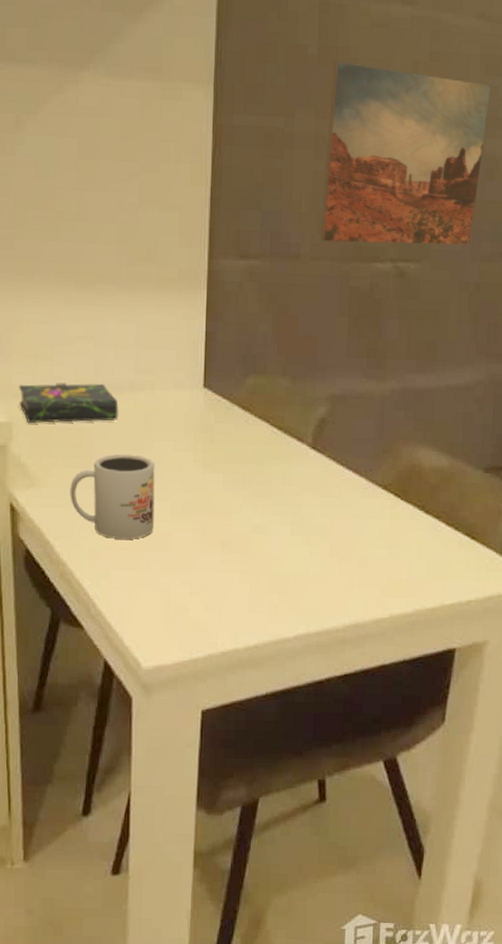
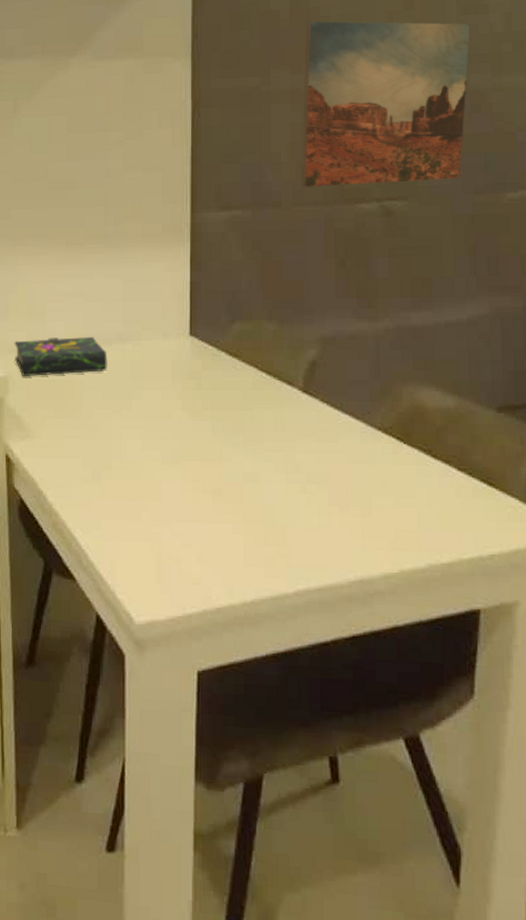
mug: present [70,454,155,539] -> none [62,403,144,489]

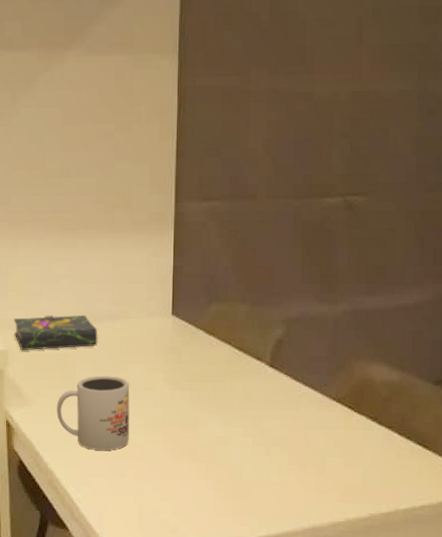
mug: none [62,403,144,489] -> present [56,375,130,450]
wall art: present [302,21,471,188] -> none [275,24,431,182]

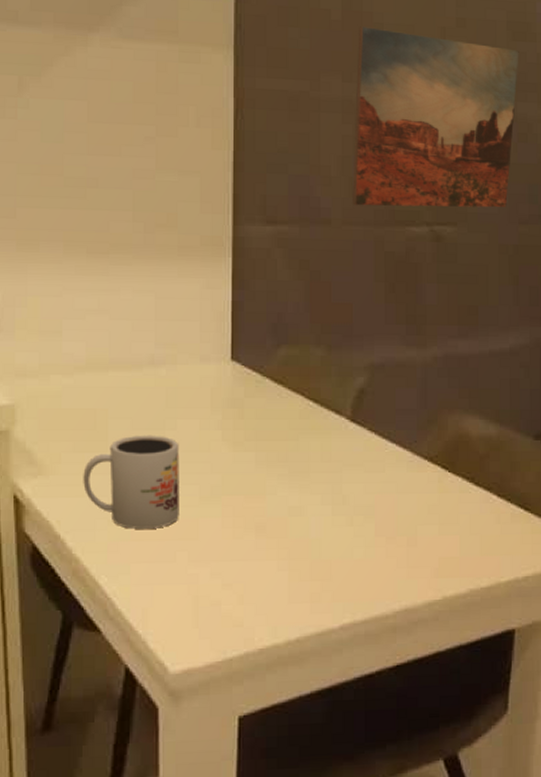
book: present [13,314,98,351] -> none [22,359,137,405]
wall art: none [275,24,431,182] -> present [352,26,519,208]

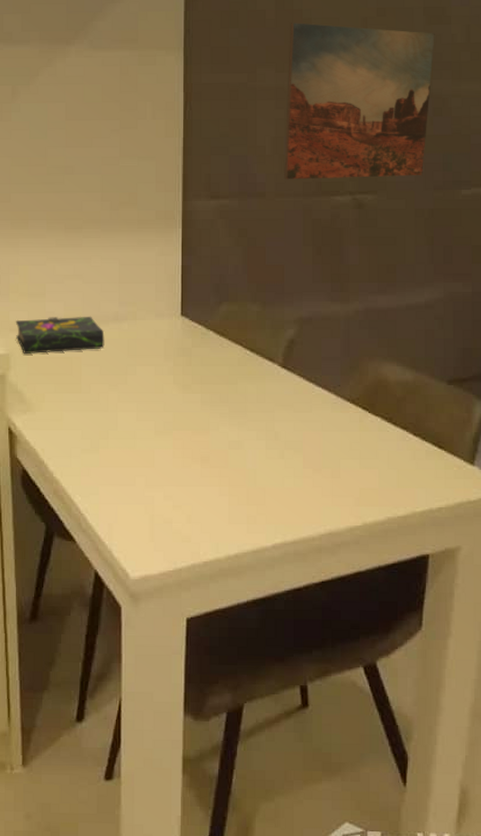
book: none [22,359,137,405] -> present [15,316,105,355]
mug: present [83,435,180,529] -> none [62,379,139,457]

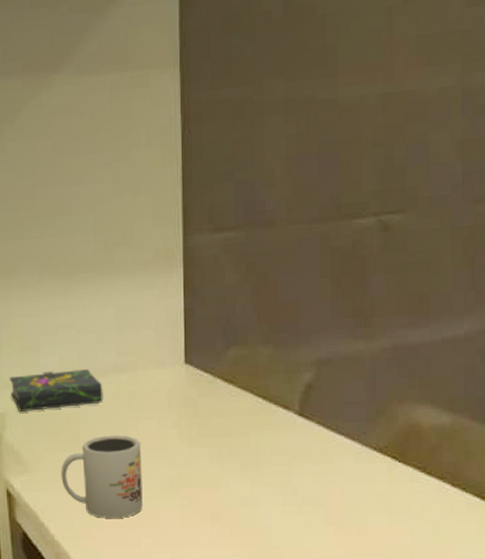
mug: none [62,379,139,457] -> present [61,435,143,518]
wall art: present [284,23,435,180] -> none [297,16,475,205]

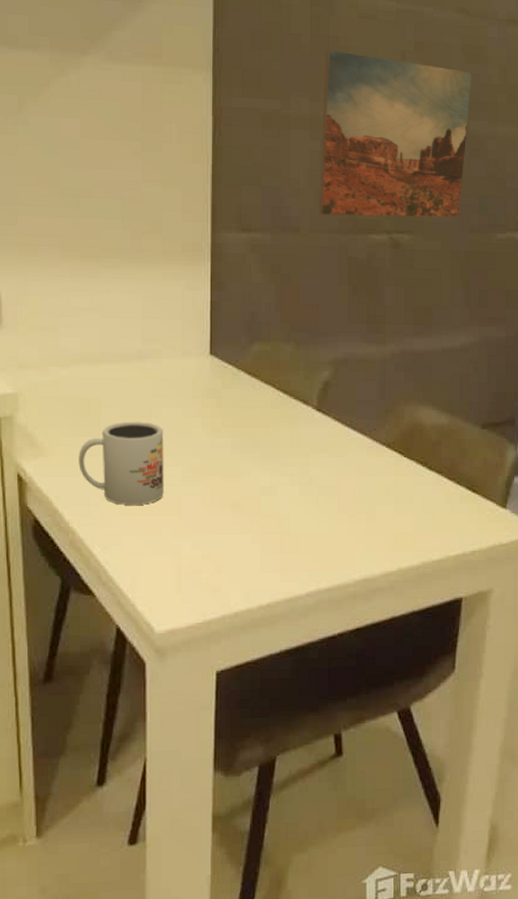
book: present [9,368,103,413] -> none [24,353,126,394]
wall art: none [297,16,475,205] -> present [319,50,472,218]

